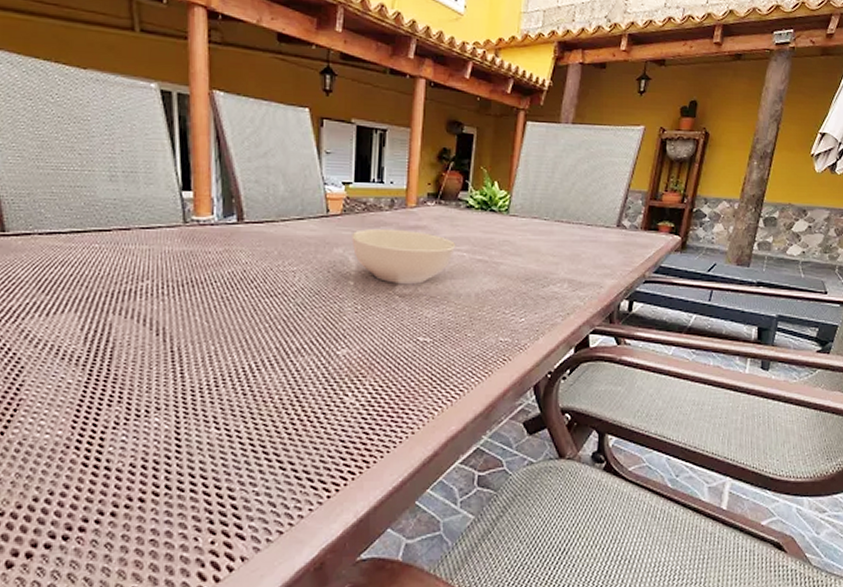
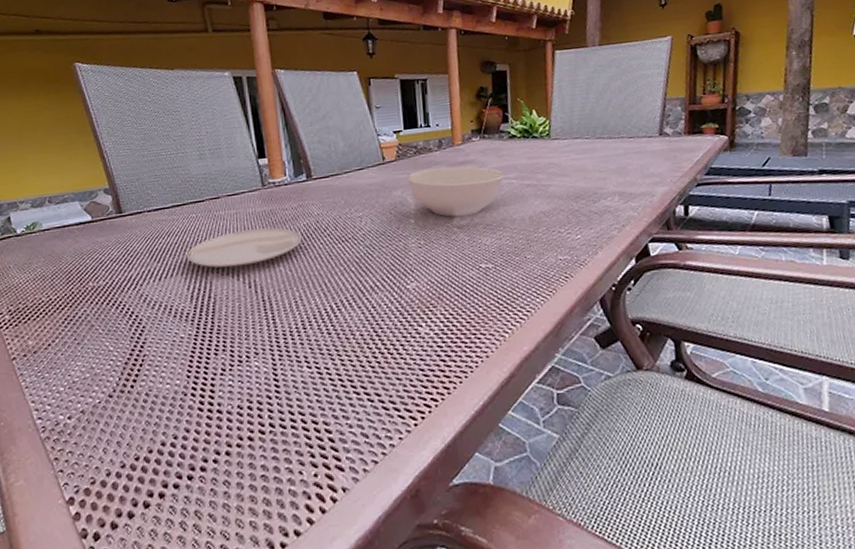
plate: none [84,270,225,310] -> present [187,227,302,268]

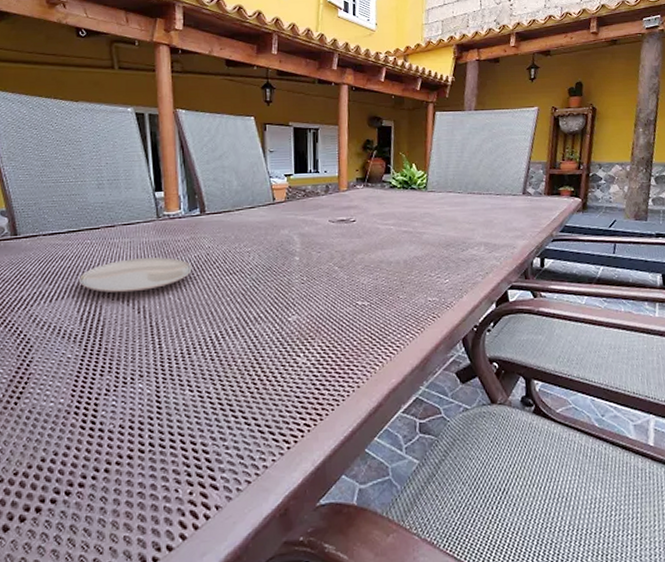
bowl: present [407,166,505,217] -> none [295,210,384,257]

